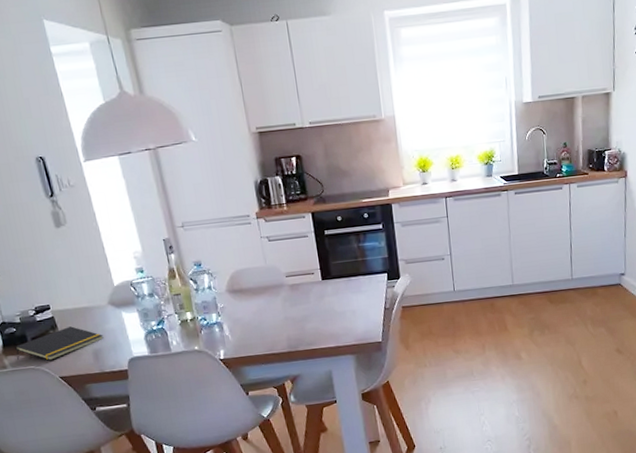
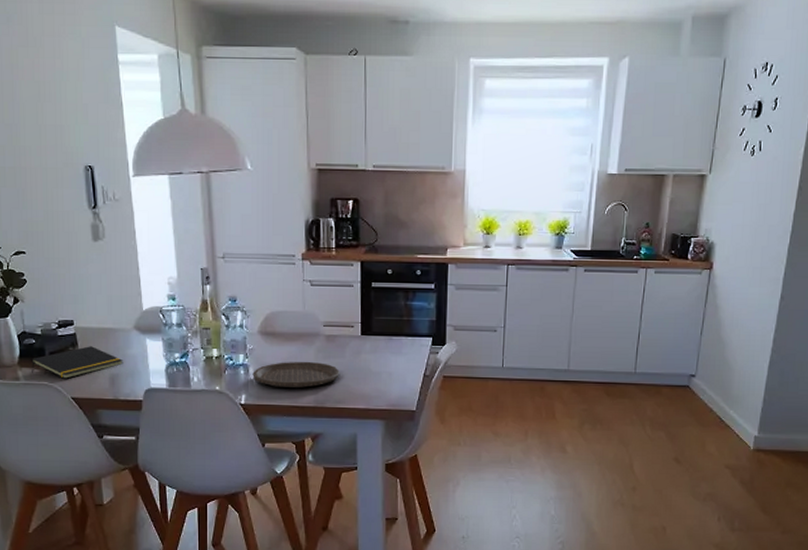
plate: none [227,310,308,339] -> present [252,361,339,389]

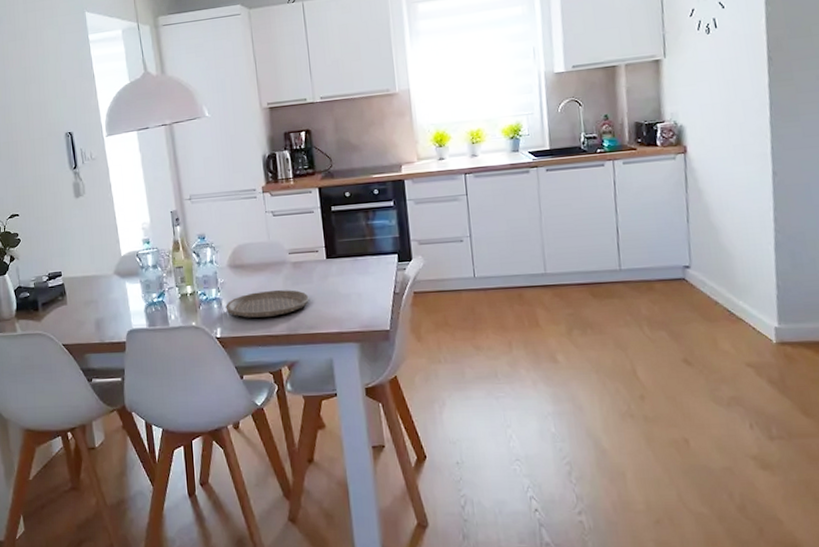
notepad: present [31,346,123,379] -> none [27,294,107,327]

